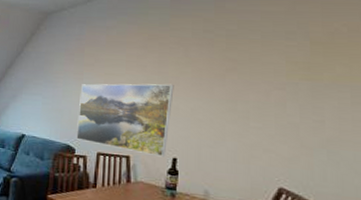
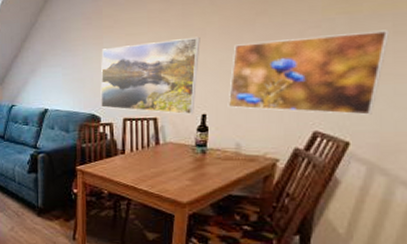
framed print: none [198,96,348,178] -> present [228,29,389,115]

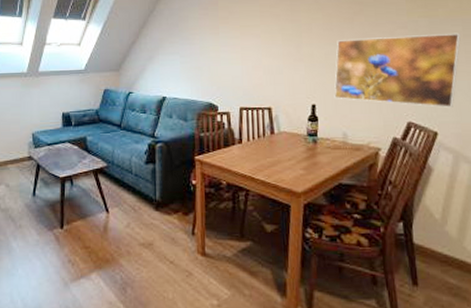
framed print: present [100,36,200,115] -> none [217,31,308,105]

